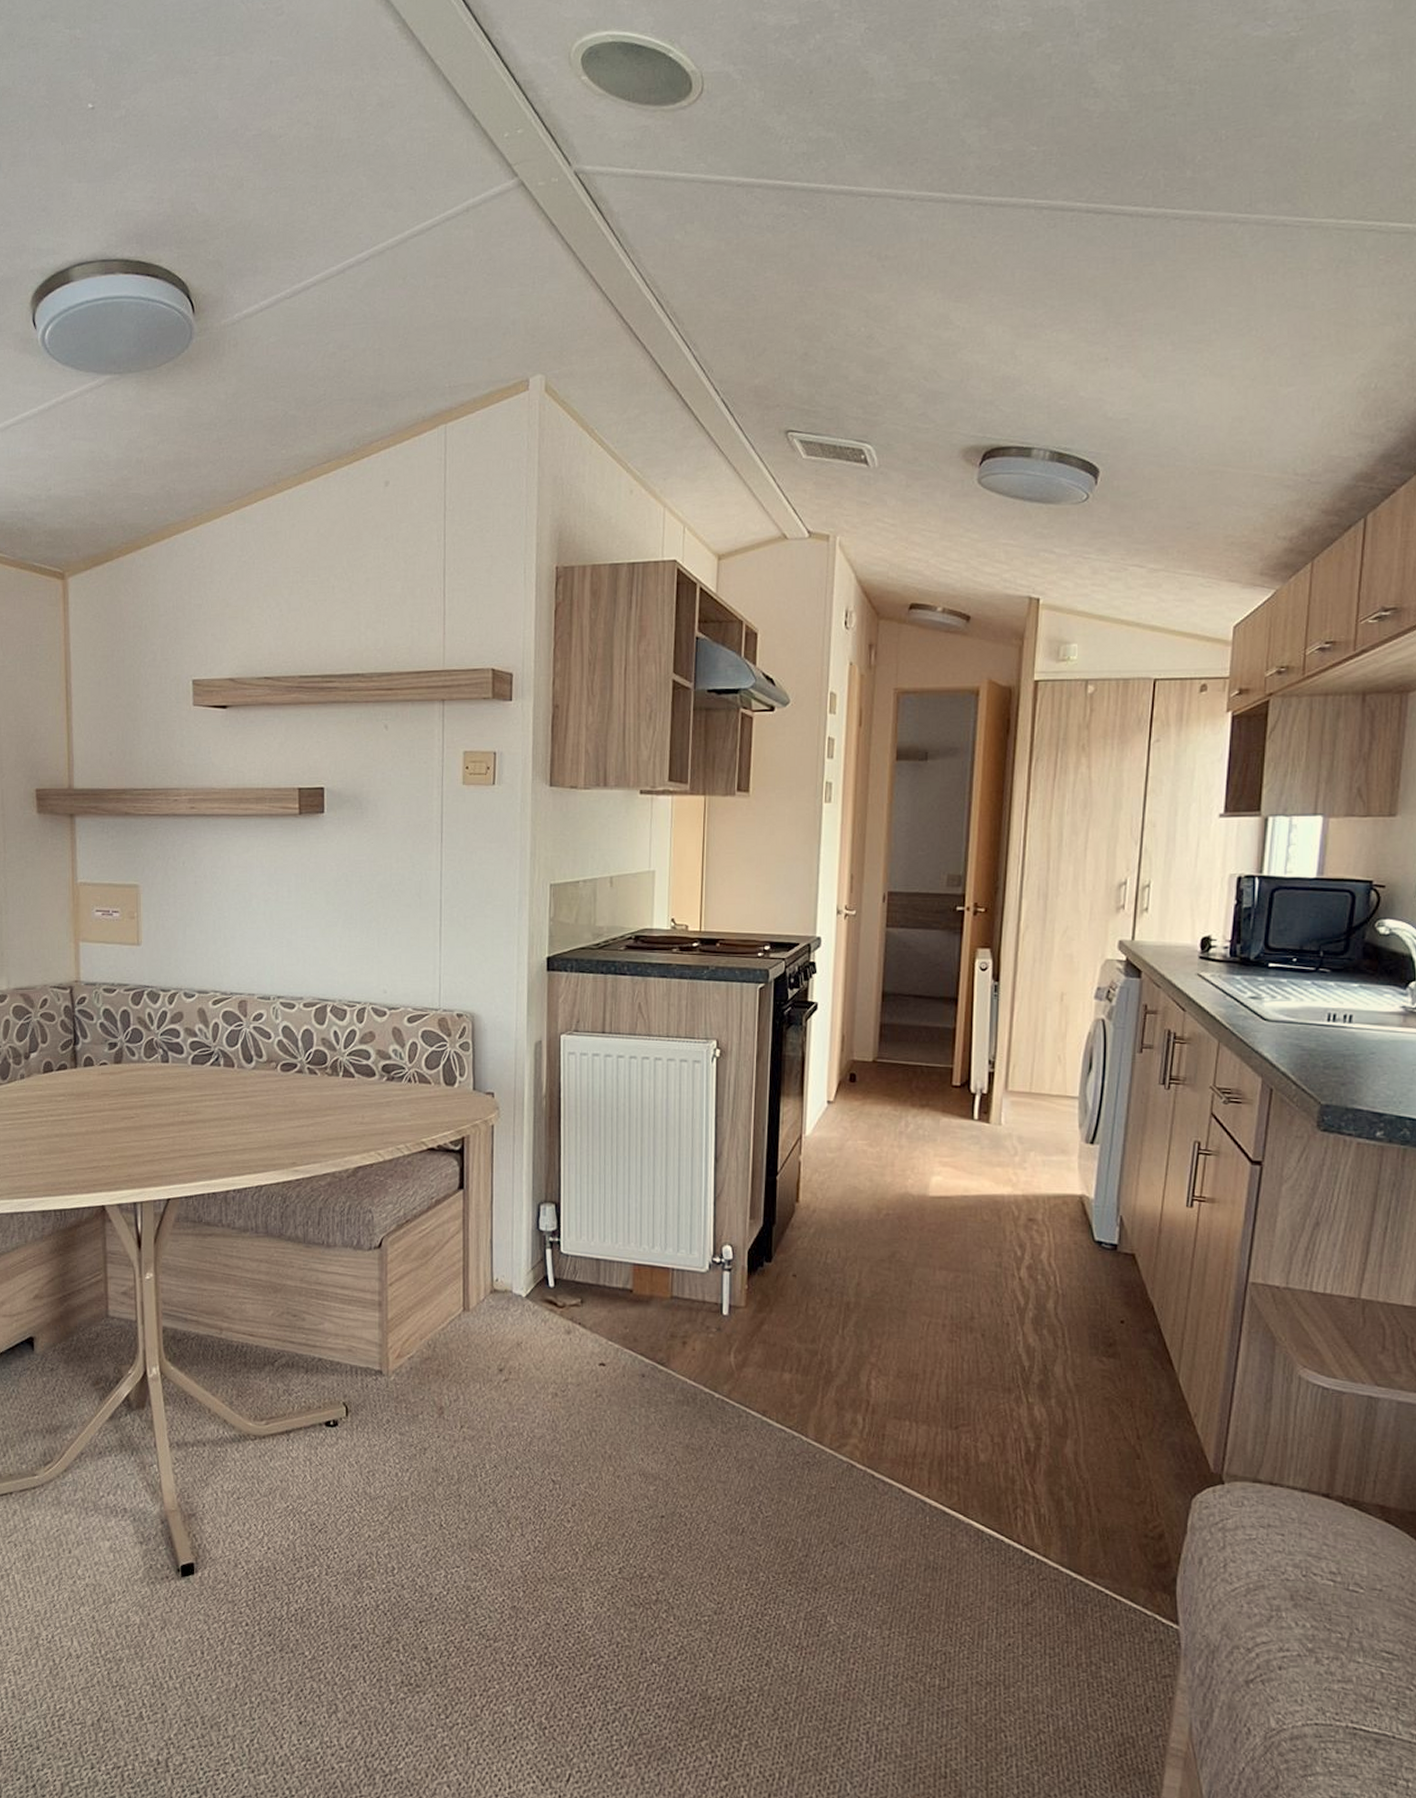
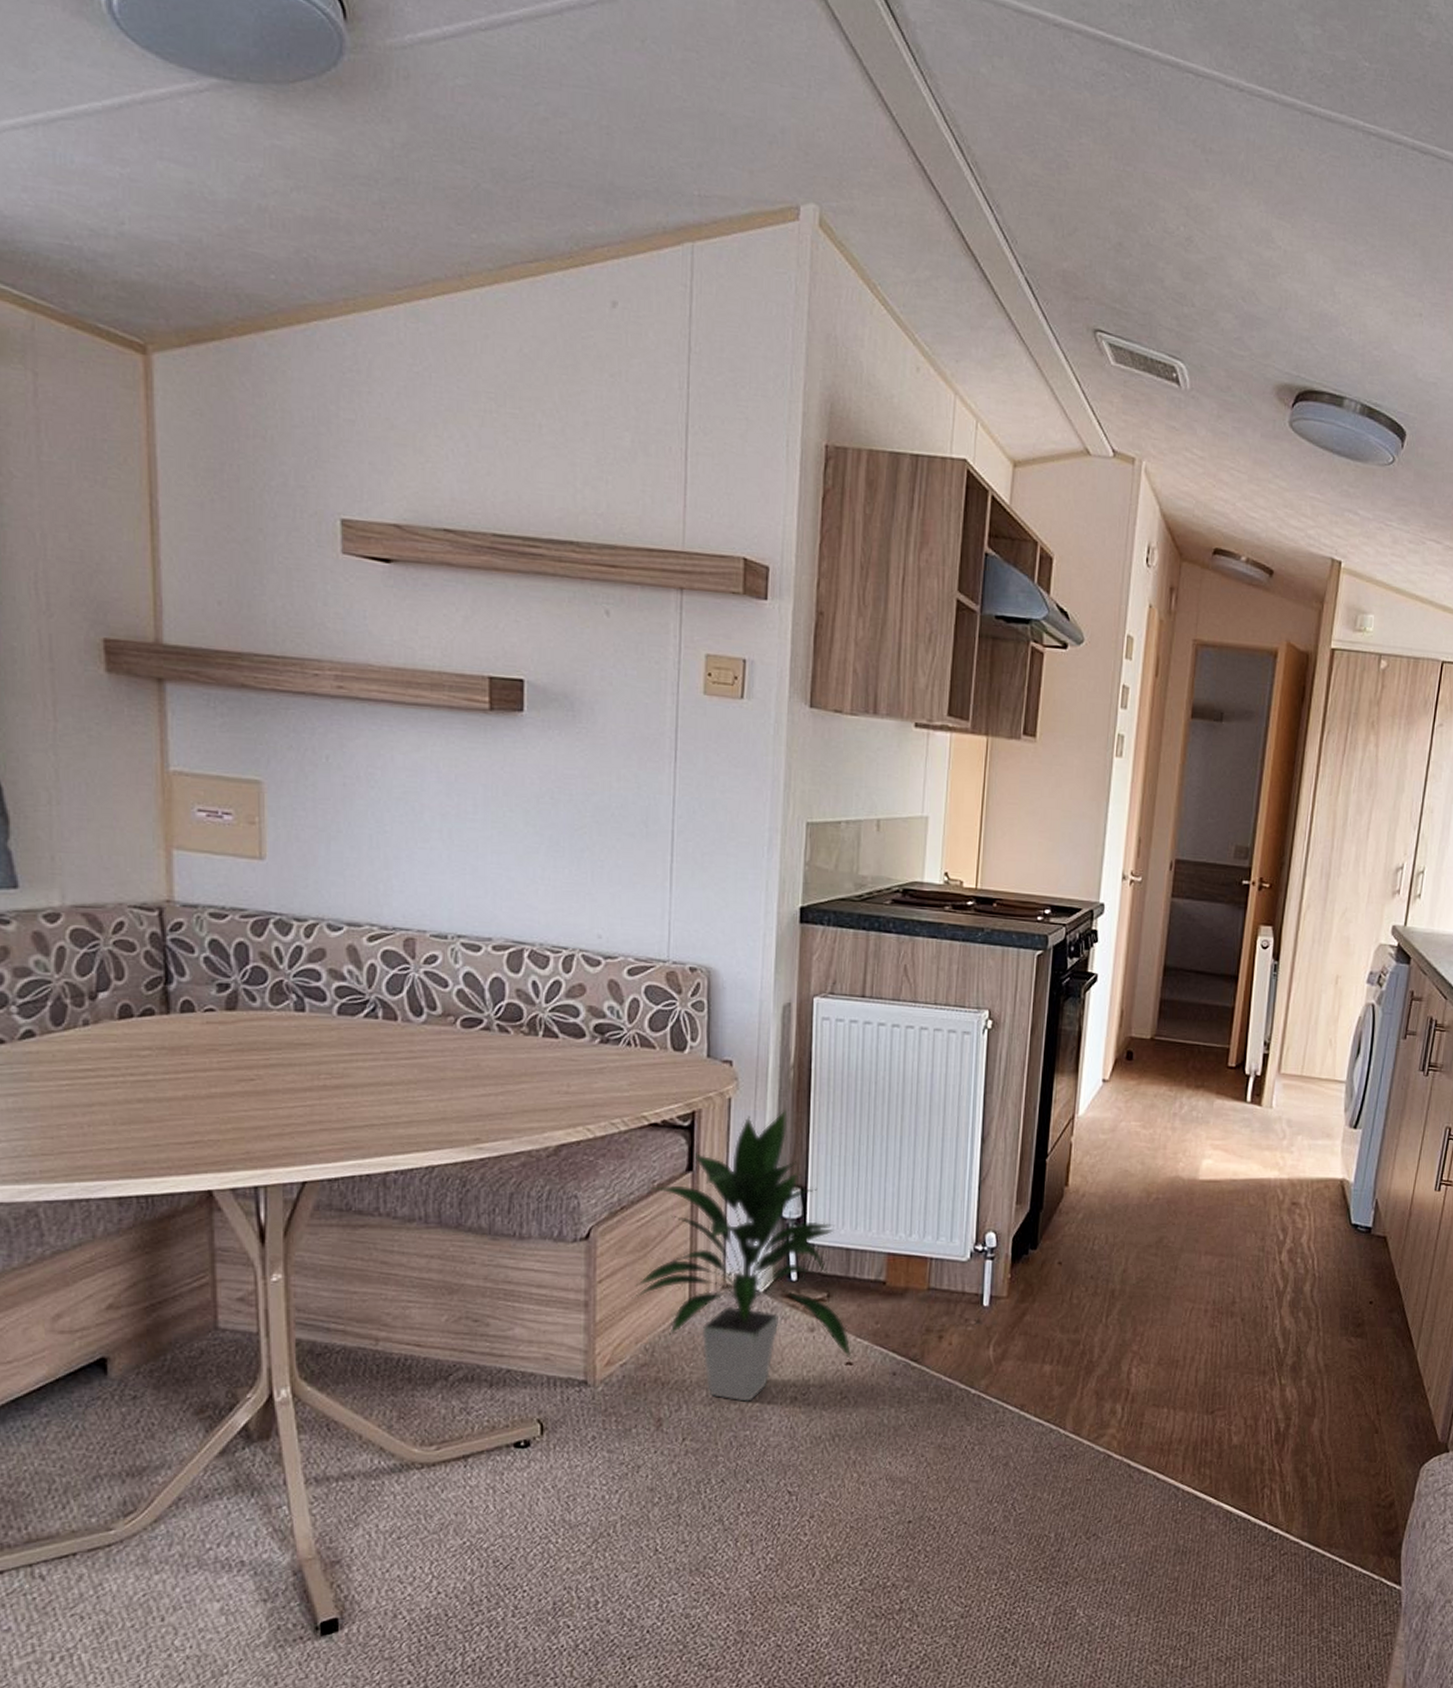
indoor plant: none [416,1133,605,1396] -> present [632,1108,852,1402]

